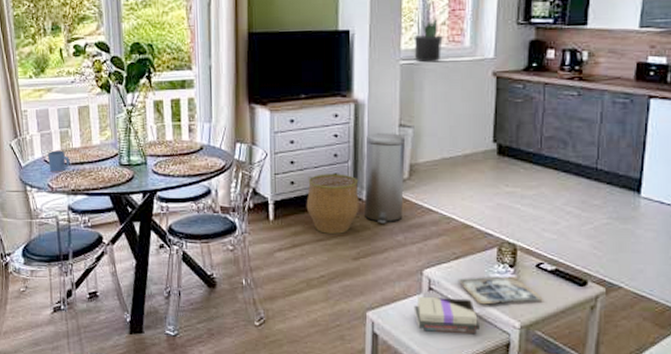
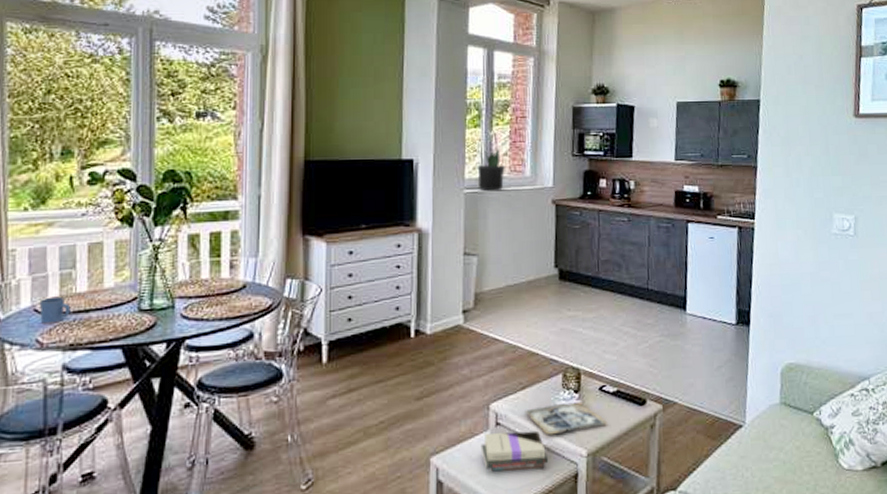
basket: present [306,174,359,234] -> none [364,307,423,374]
pedal bin: present [364,133,406,224] -> none [428,262,471,358]

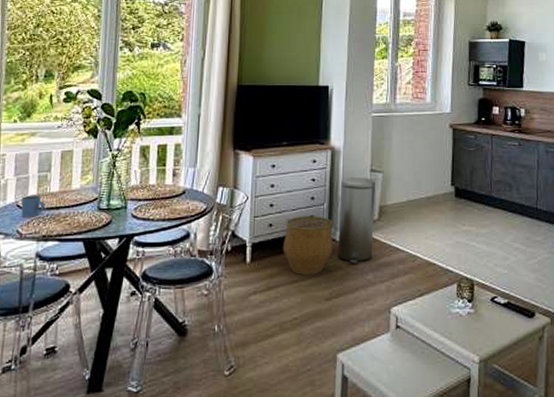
basket: none [364,307,423,374] -> present [282,216,333,275]
pedal bin: none [428,262,471,358] -> present [338,177,376,263]
planter: present [477,146,505,190] -> none [384,75,408,114]
books: present [480,430,549,472] -> none [382,334,444,372]
magazine: present [525,402,607,435] -> none [422,311,498,340]

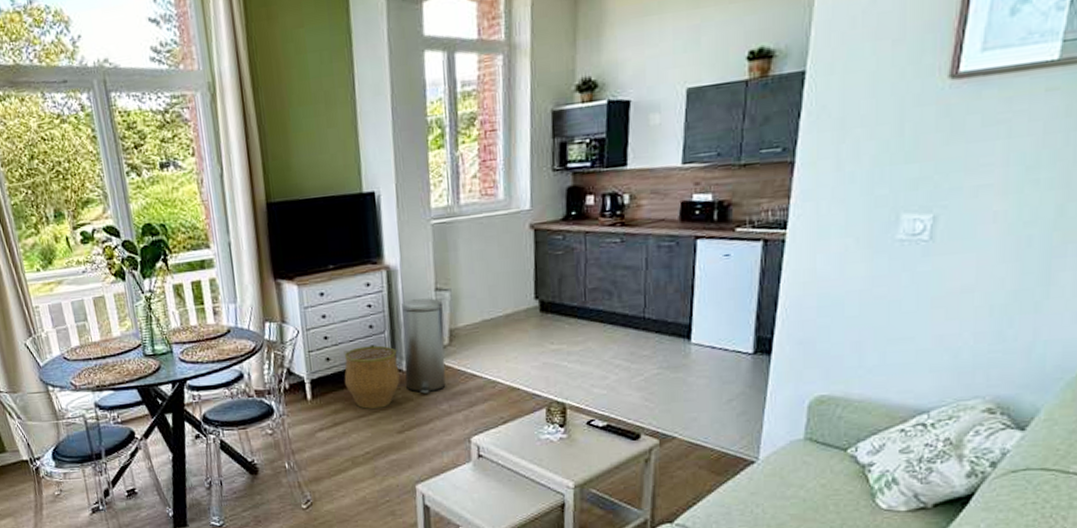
mug: present [21,195,45,219] -> none [66,345,92,370]

